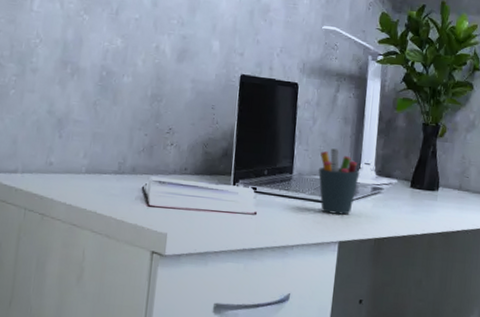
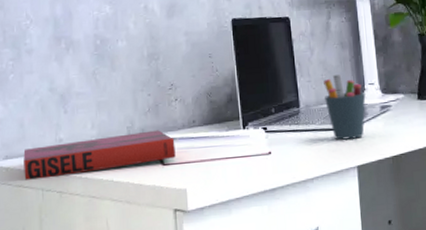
hardback book: none [9,166,164,202] -> present [23,130,176,180]

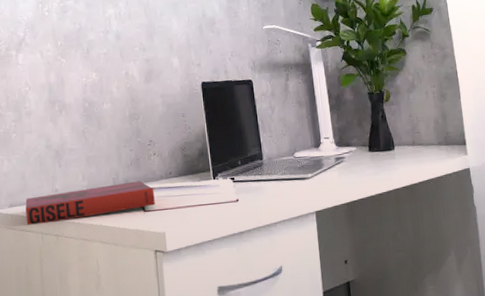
pen holder: present [323,73,366,140] -> none [284,129,322,189]

